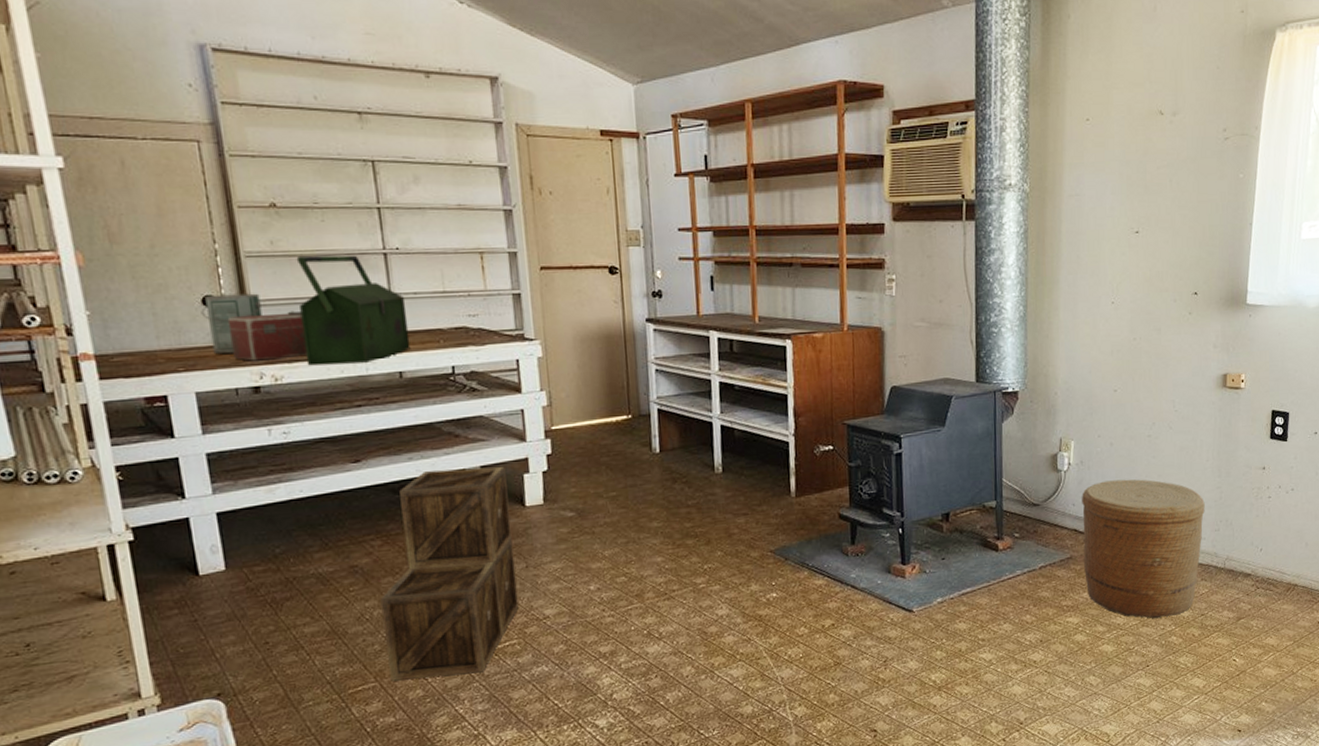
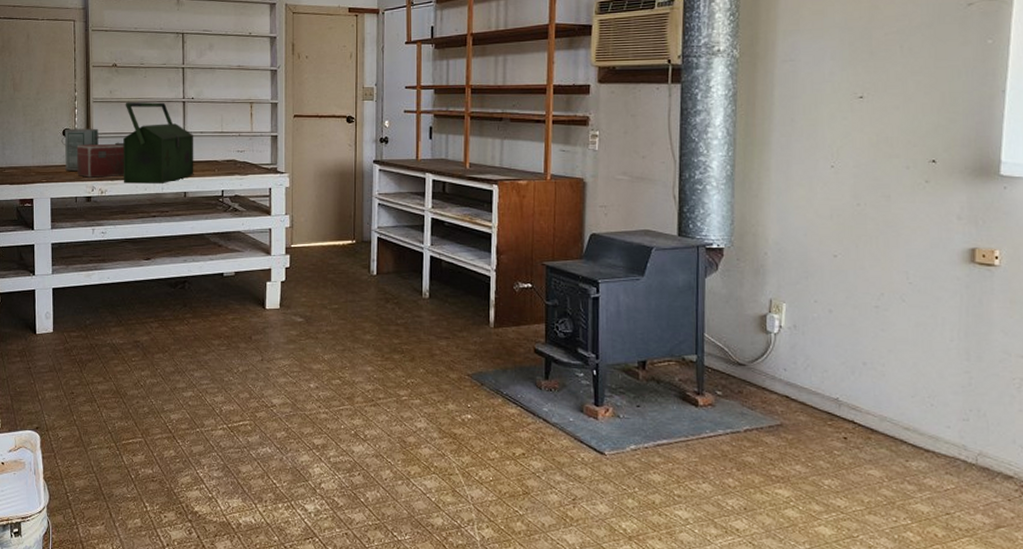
storage crate: present [380,466,519,681] -> none [152,272,253,445]
woven basket: present [1082,479,1205,618] -> none [795,349,949,508]

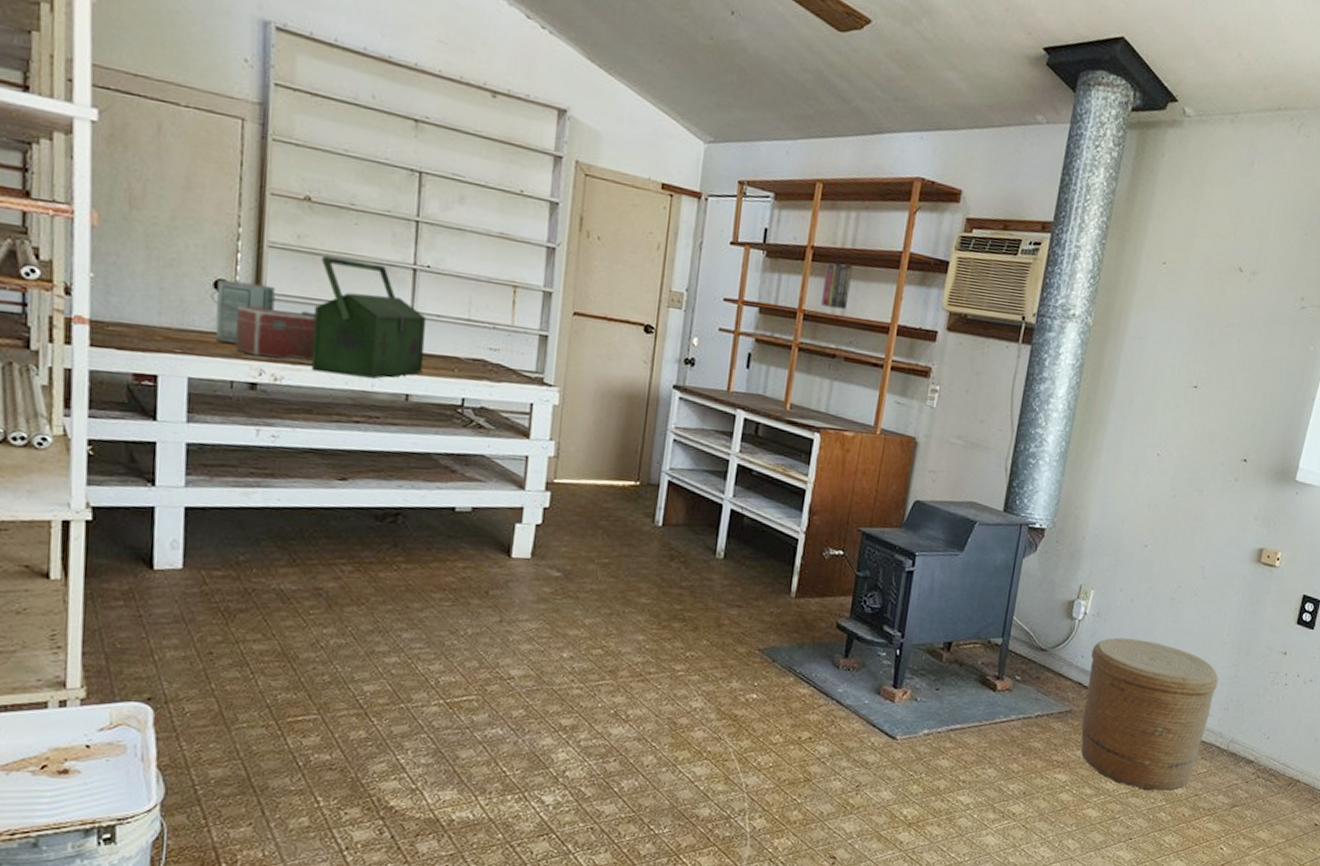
books: none [484,42,507,81] -> present [820,262,852,310]
woven basket: none [795,349,949,508] -> present [1081,637,1219,791]

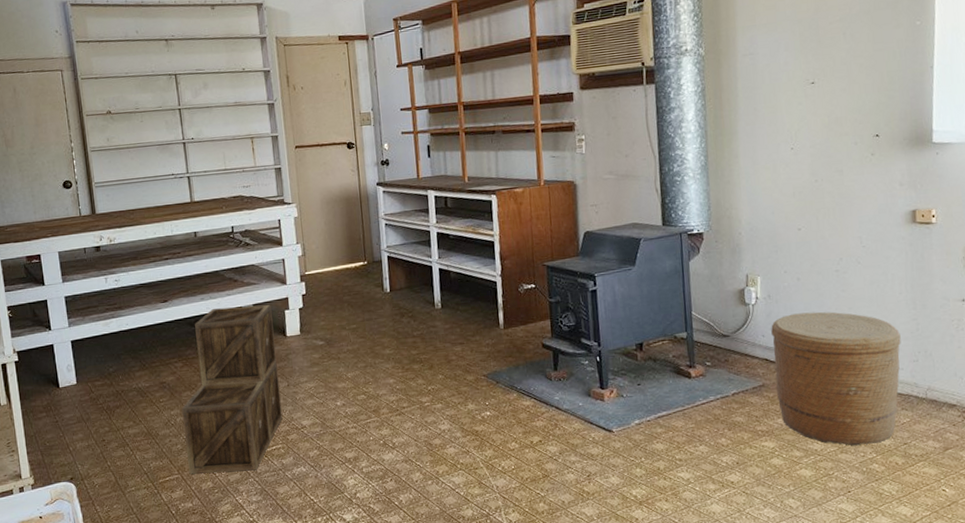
paint can: present [210,279,276,345] -> none [62,177,102,224]
toolbox: present [235,306,317,361] -> none [79,189,131,228]
tool box: present [311,255,427,380] -> none [124,145,202,230]
storage crate: none [334,503,497,724] -> present [181,304,283,474]
books: present [820,262,852,310] -> none [472,58,496,96]

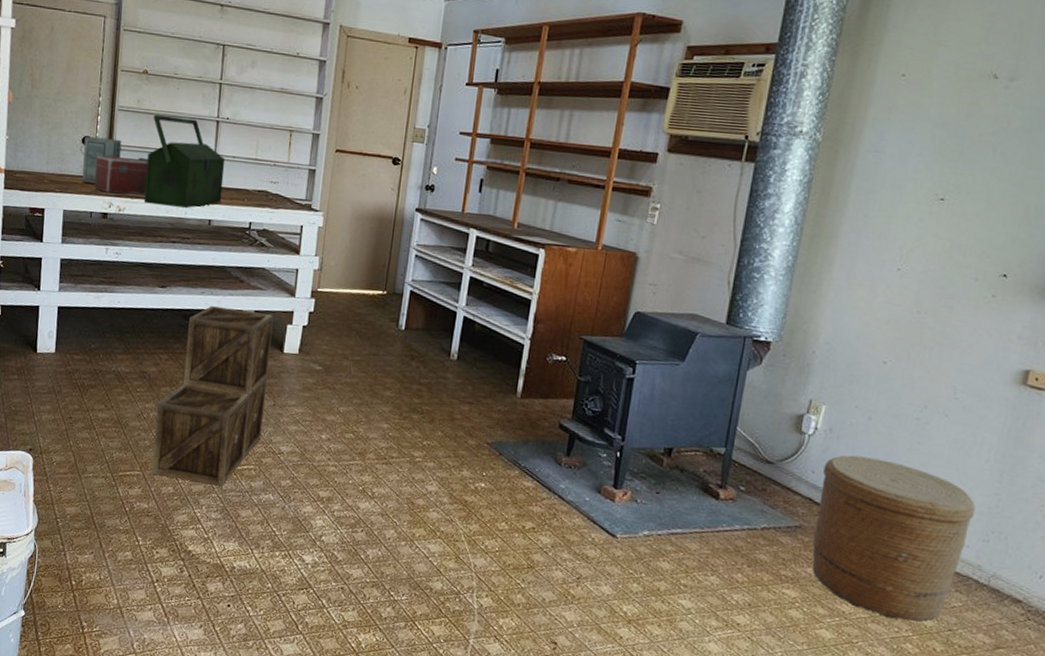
paint can: none [62,177,102,224] -> present [80,136,122,185]
toolbox: none [79,189,131,228] -> present [94,155,149,195]
tool box: none [124,145,202,230] -> present [143,114,226,209]

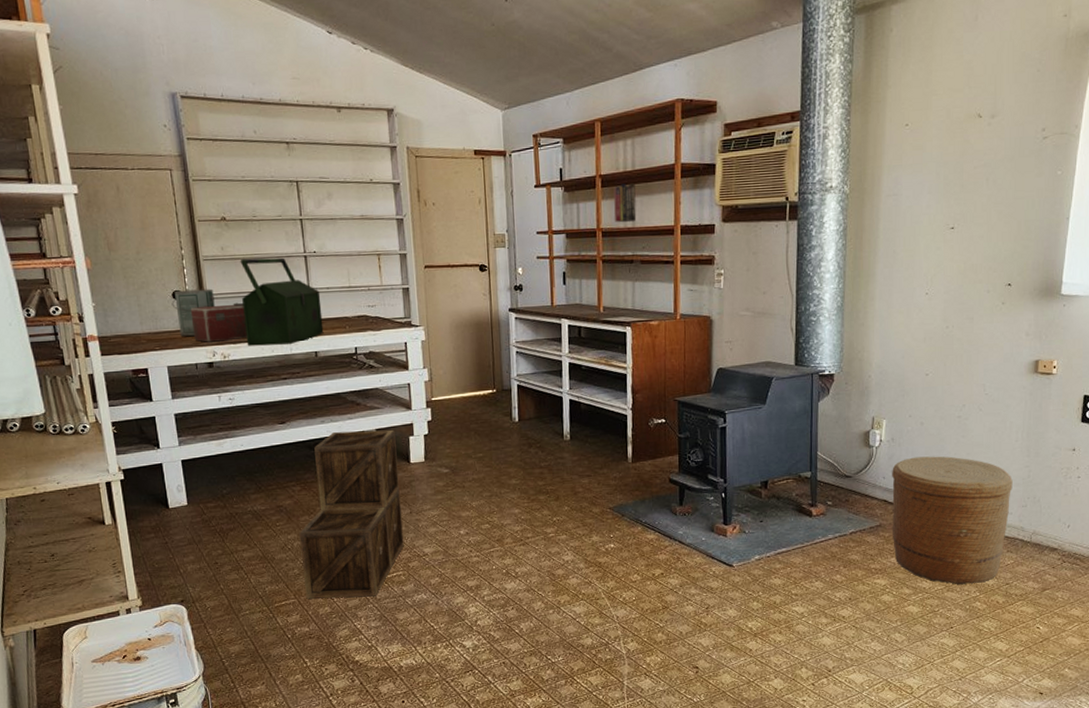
books: none [546,95,576,138] -> present [613,183,637,223]

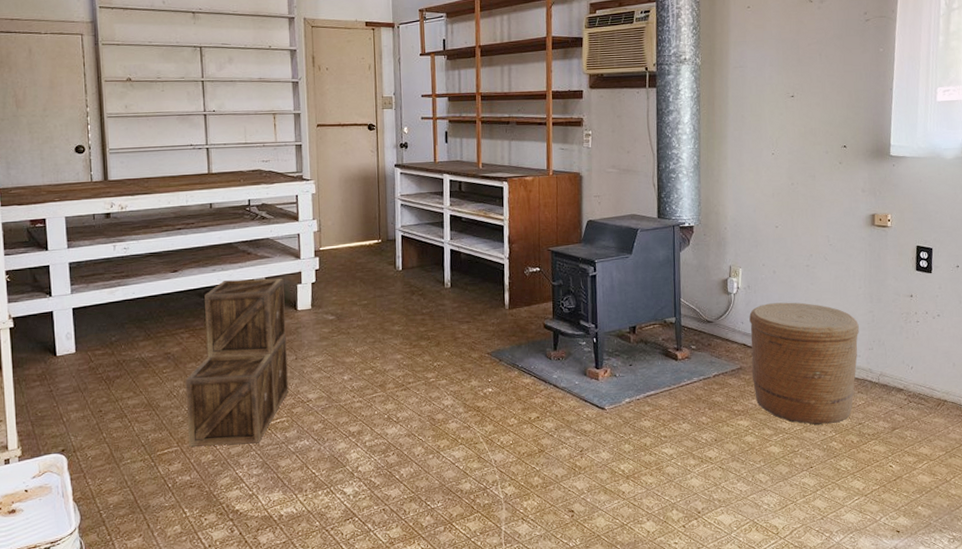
paint can: present [171,288,215,337] -> none [74,144,116,189]
toolbox: present [190,302,247,342] -> none [91,157,145,194]
tool box: present [240,257,324,346] -> none [142,115,219,198]
books: present [613,183,637,223] -> none [491,53,512,88]

